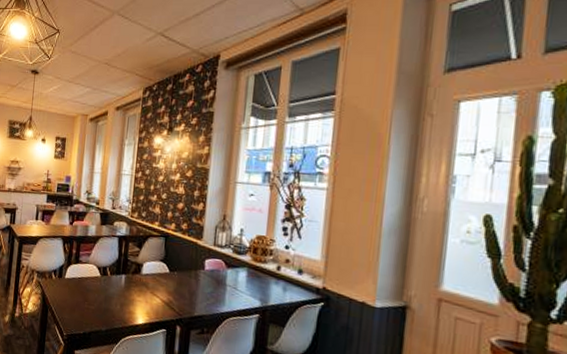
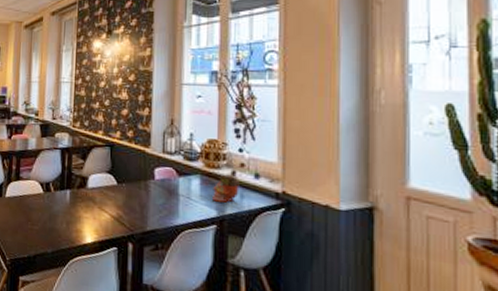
succulent planter: none [257,268,284,295] -> present [212,173,240,203]

